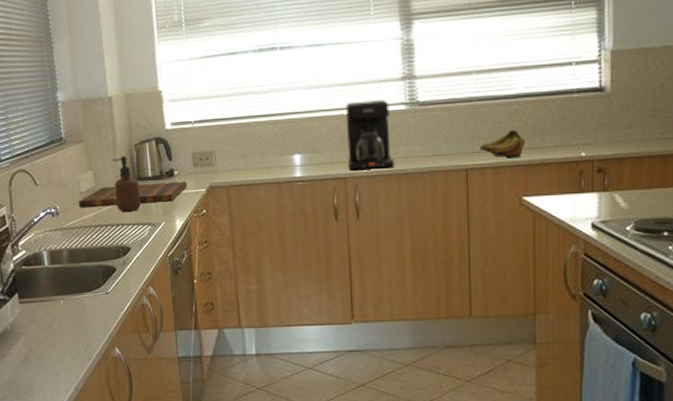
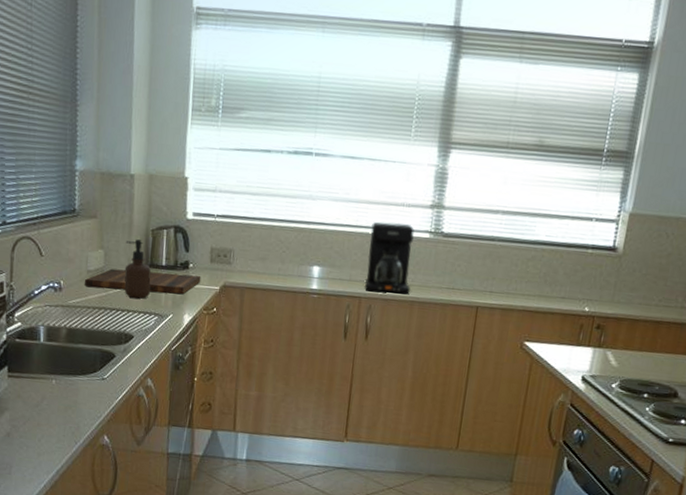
fruit: present [480,130,526,159] -> none [493,275,537,303]

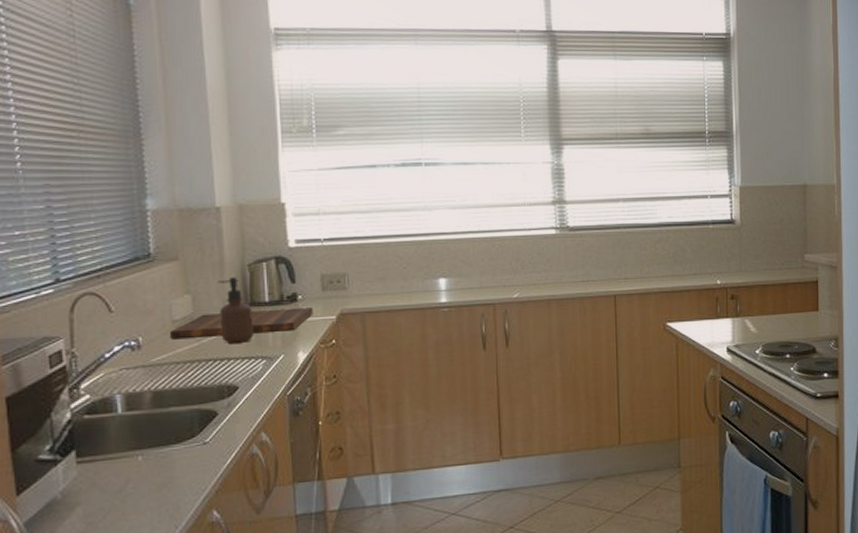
coffee maker: present [364,222,415,294] -> none [495,223,545,296]

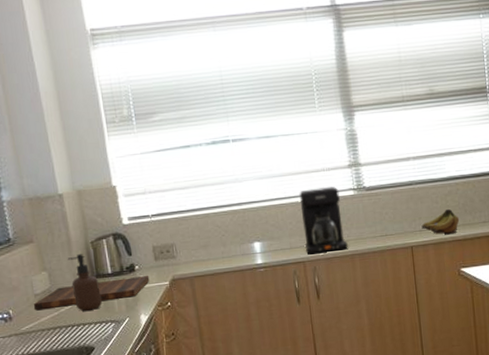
coffee maker: none [495,223,545,296] -> present [299,186,348,254]
fruit: none [627,258,669,285] -> present [421,209,460,235]

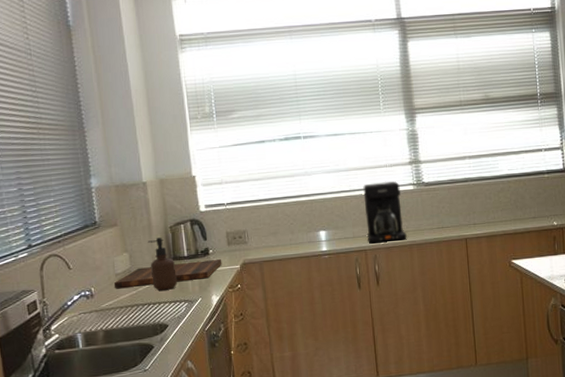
fruit: present [421,209,460,235] -> none [475,205,511,229]

